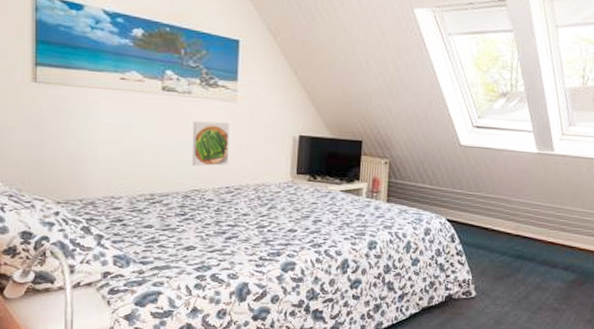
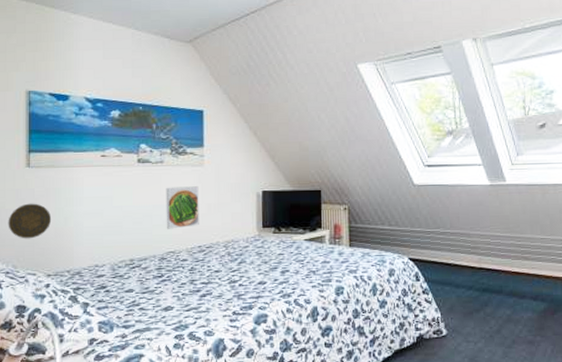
decorative plate: none [11,122,62,162] -> present [8,203,52,239]

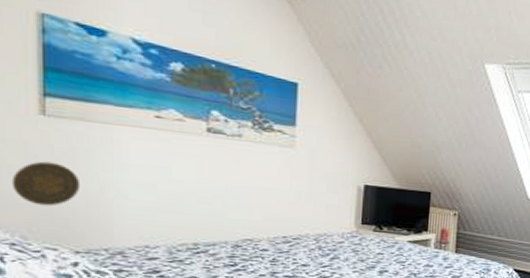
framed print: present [166,186,199,229] -> none [243,166,287,215]

